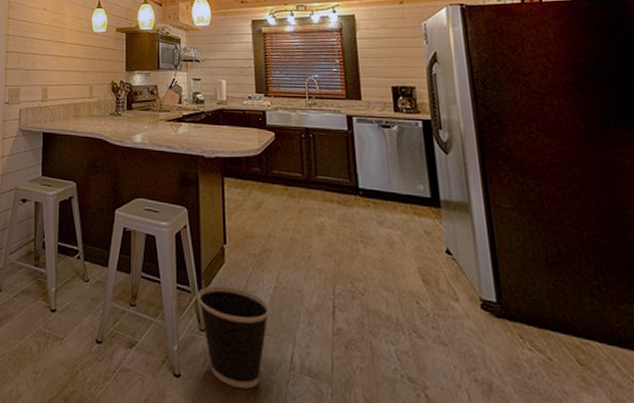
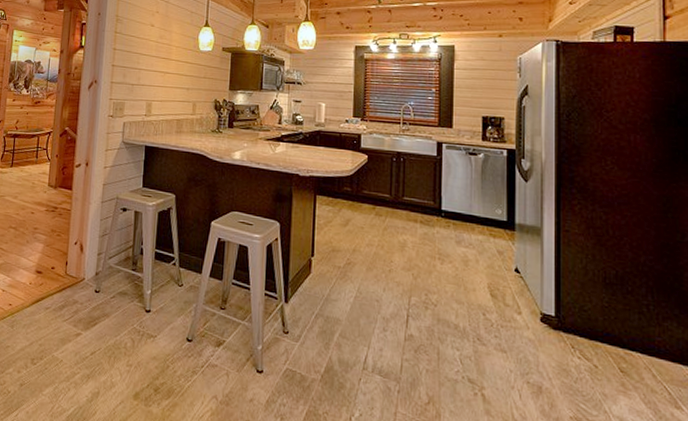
wastebasket: present [197,285,270,389] -> none [283,293,349,385]

